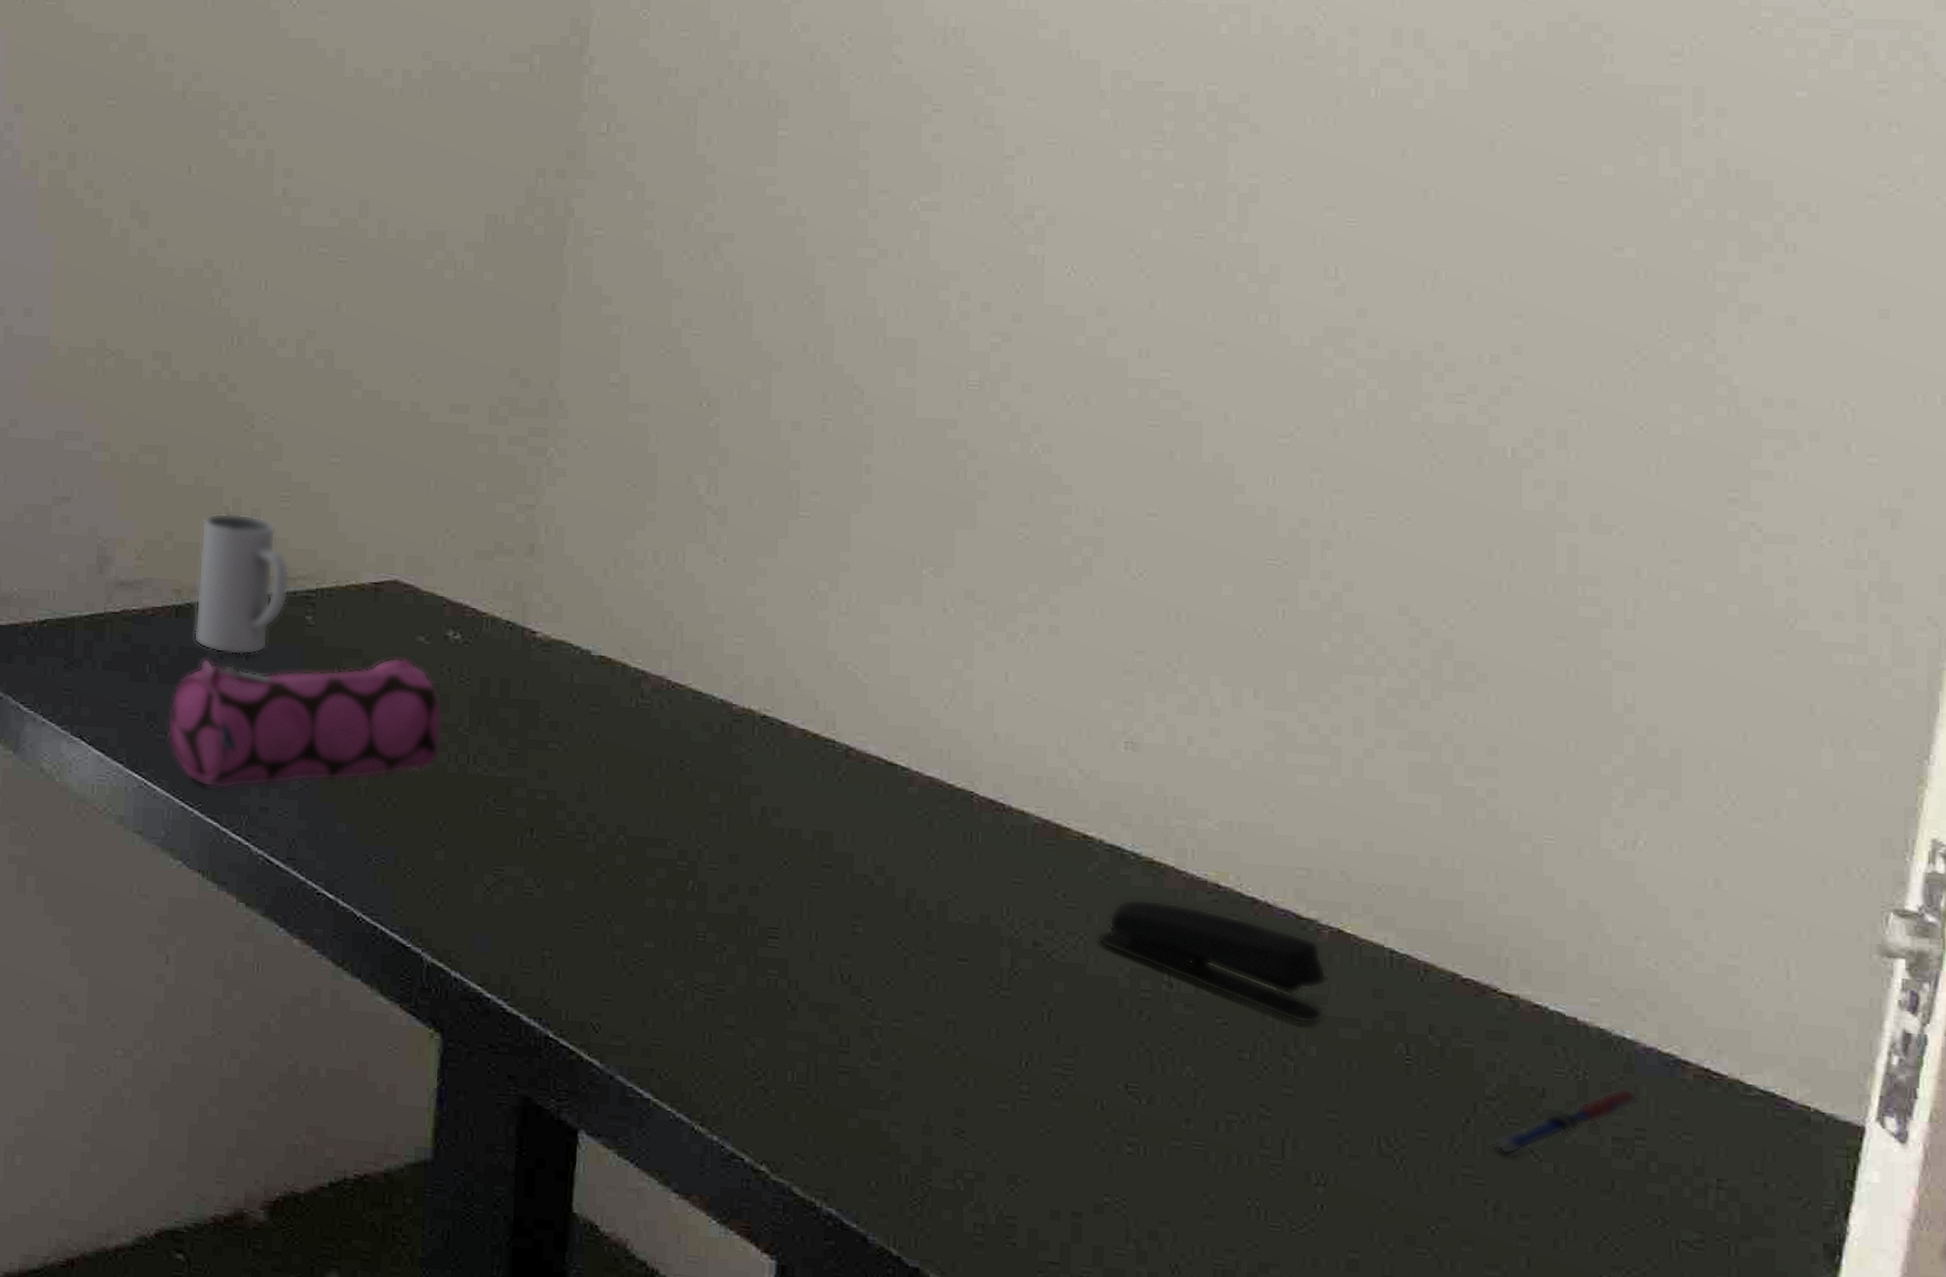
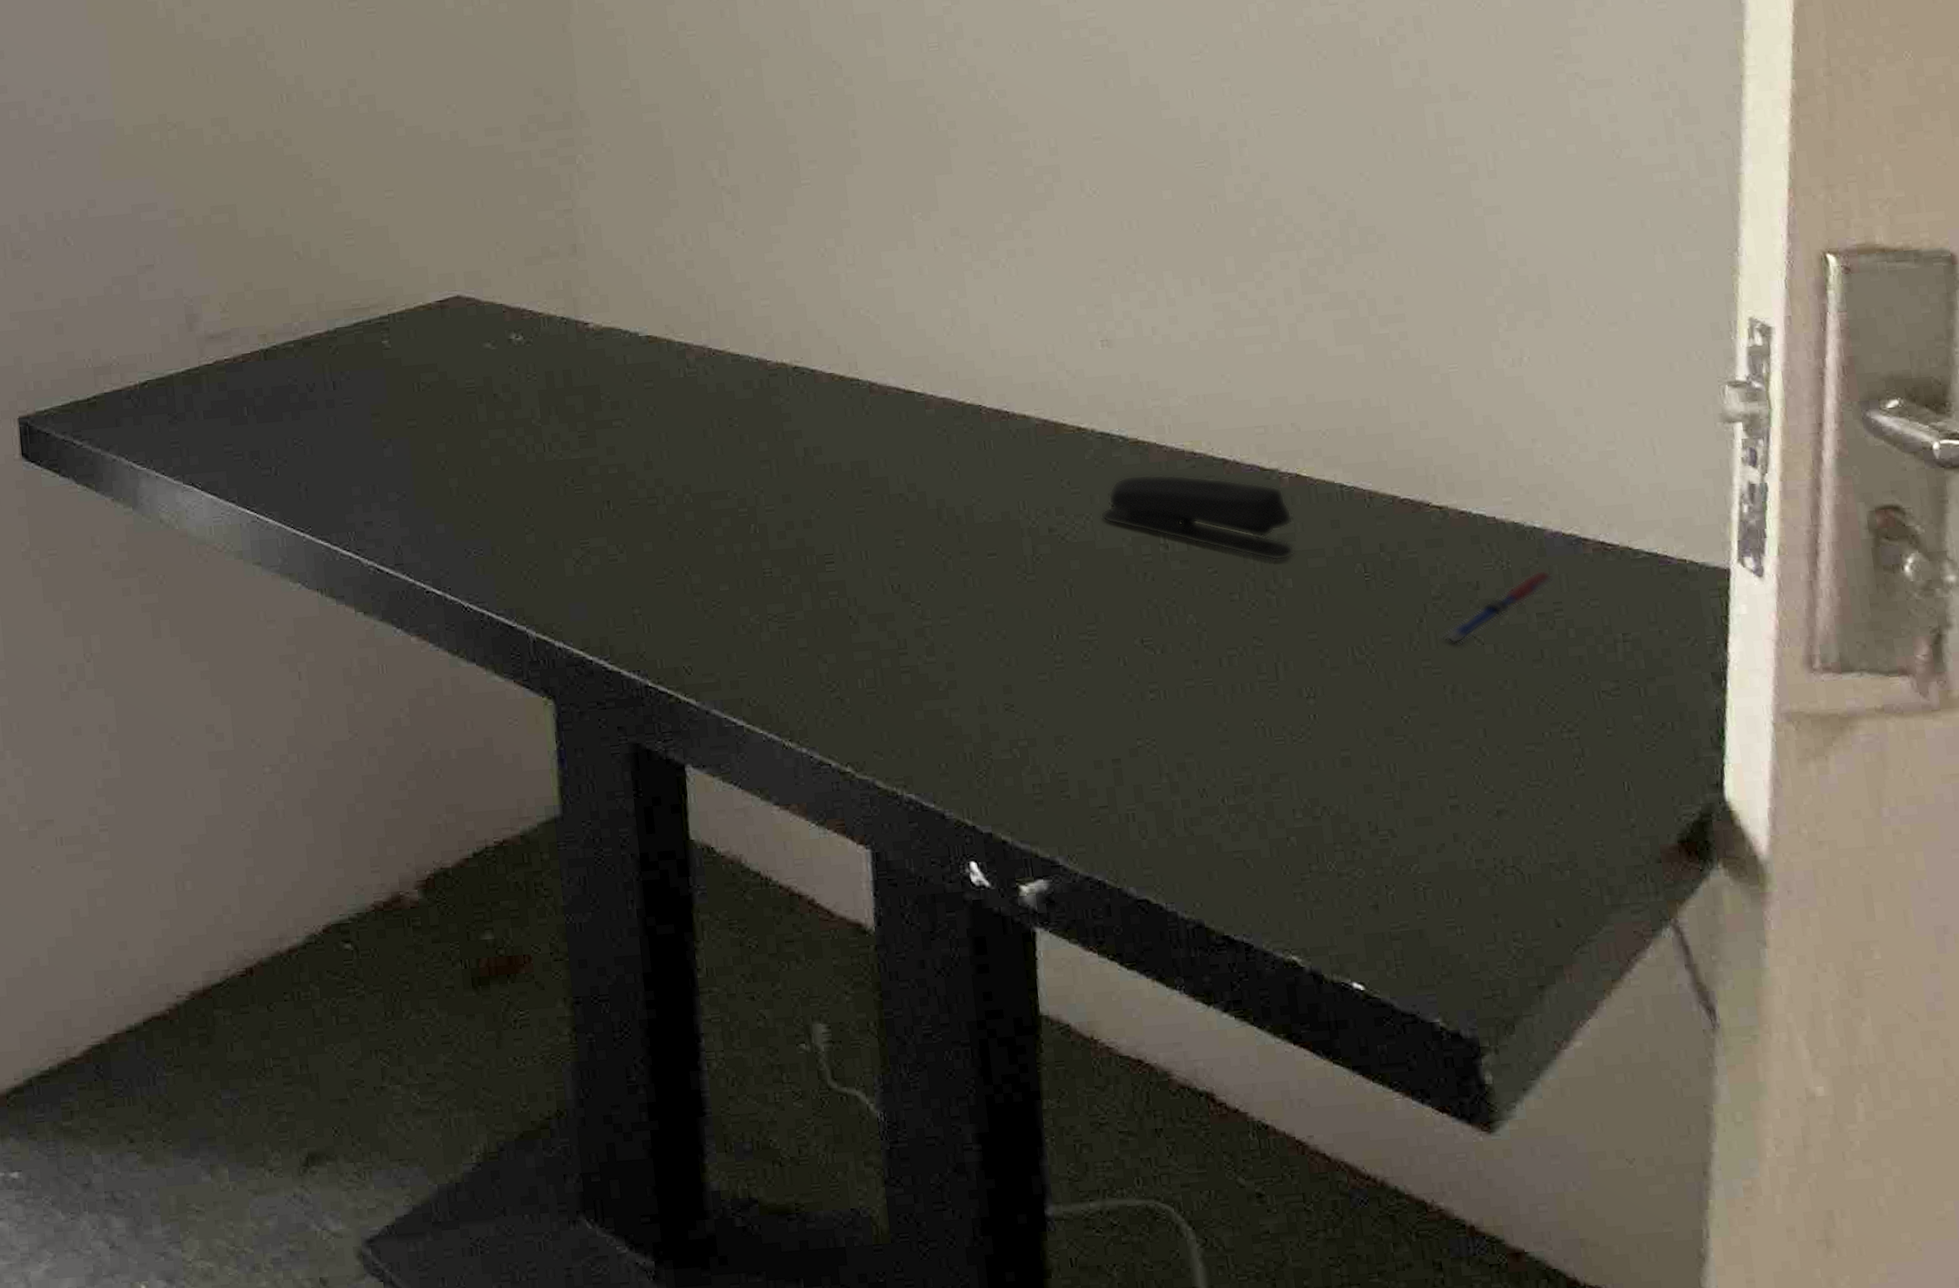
pencil case: present [167,657,442,790] -> none [269,365,519,512]
mug: present [193,512,290,655] -> none [276,255,364,387]

